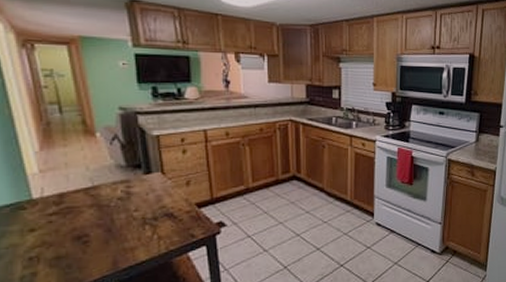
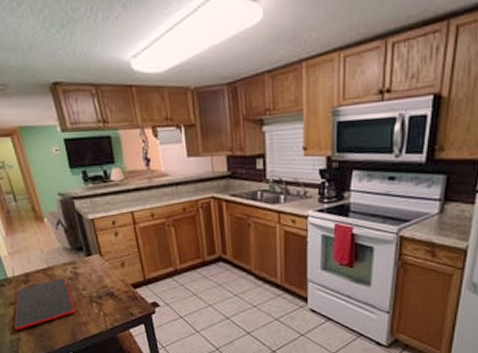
cutting board: none [30,198,121,263] -> present [14,278,75,330]

